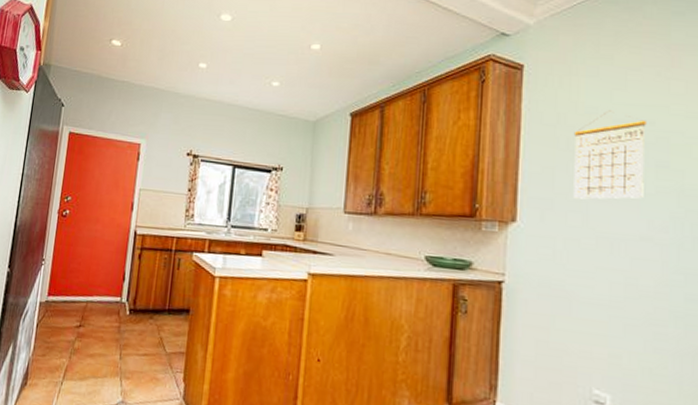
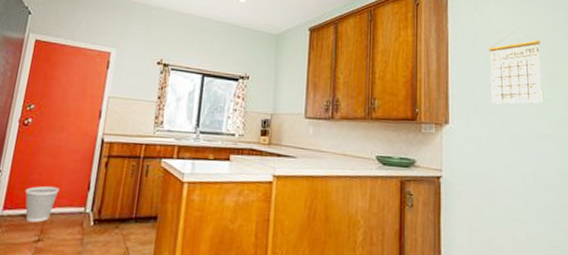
wastebasket: none [66,275,97,309] -> present [24,186,60,223]

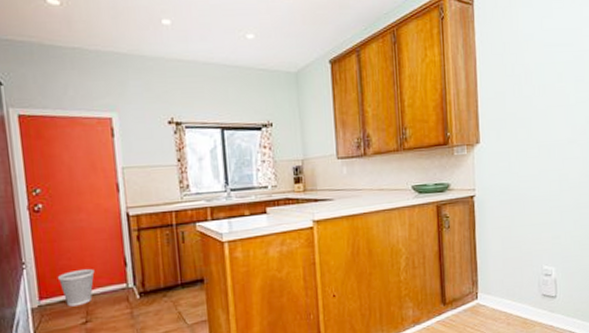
calendar: present [488,31,543,104] -> none [516,36,568,116]

